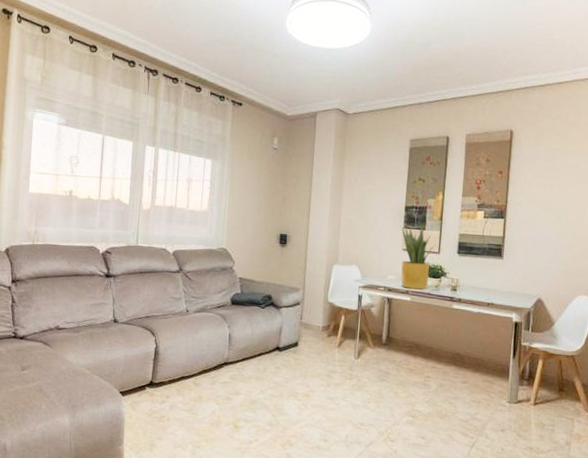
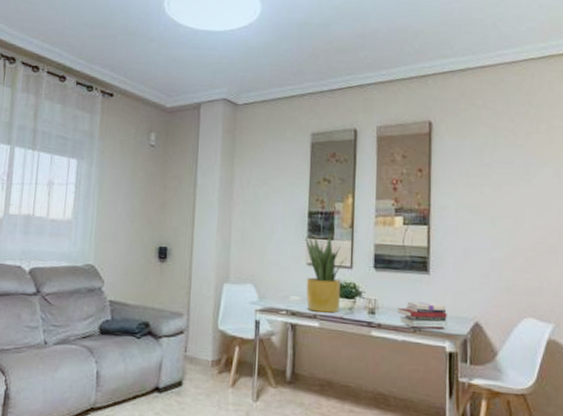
books: none [475,281,516,304] -> present [398,301,448,329]

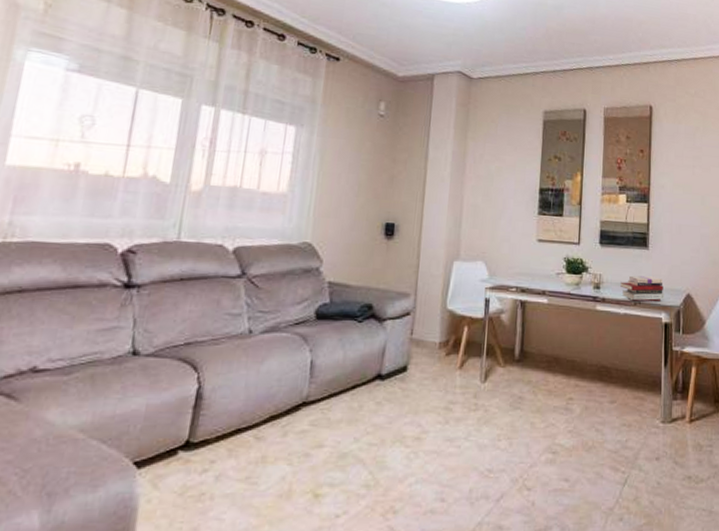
planter: present [305,233,347,313] -> none [535,210,575,289]

